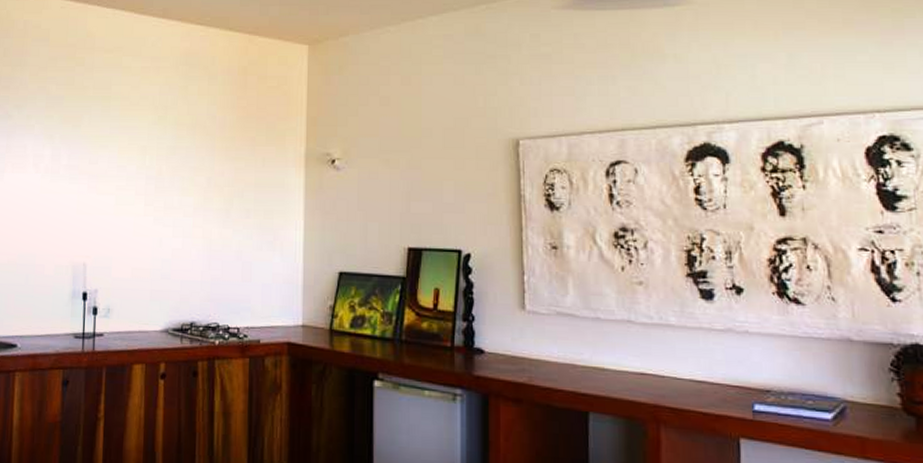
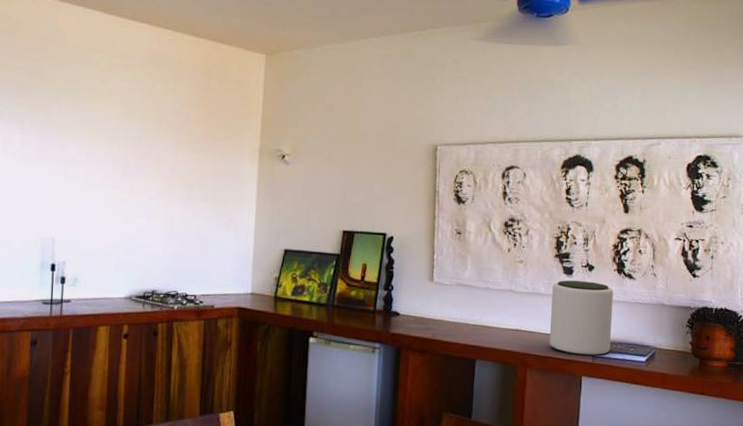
plant pot: none [687,307,778,410] -> present [549,280,613,356]

